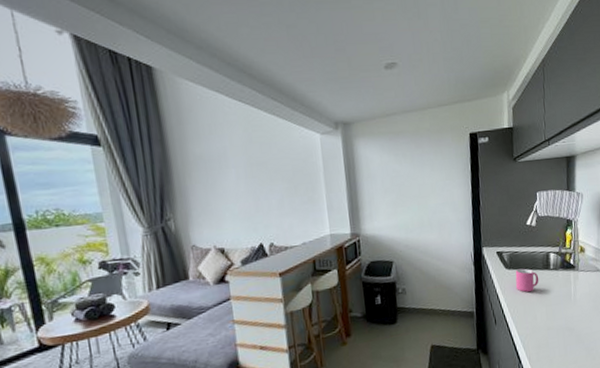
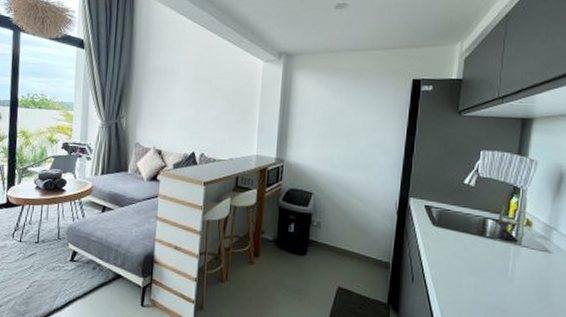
mug: present [515,268,539,292] -> none [442,228,471,257]

